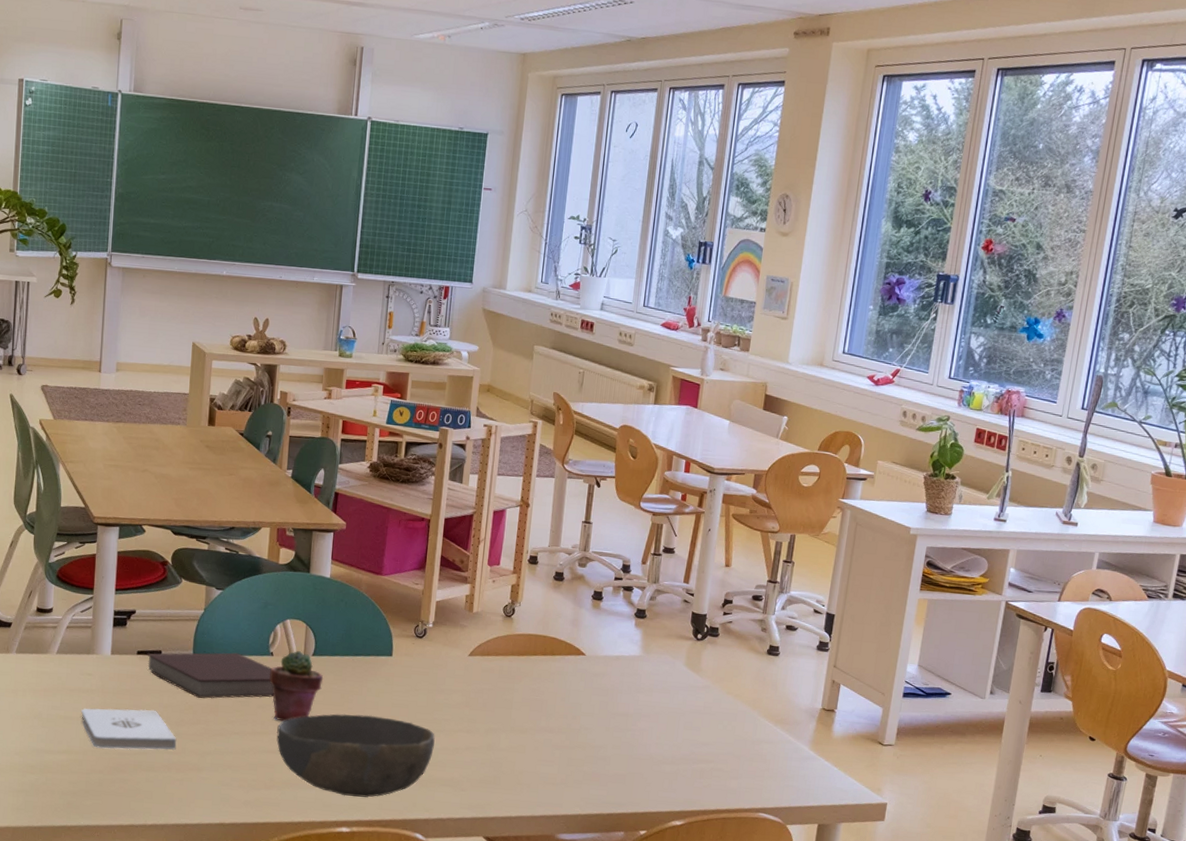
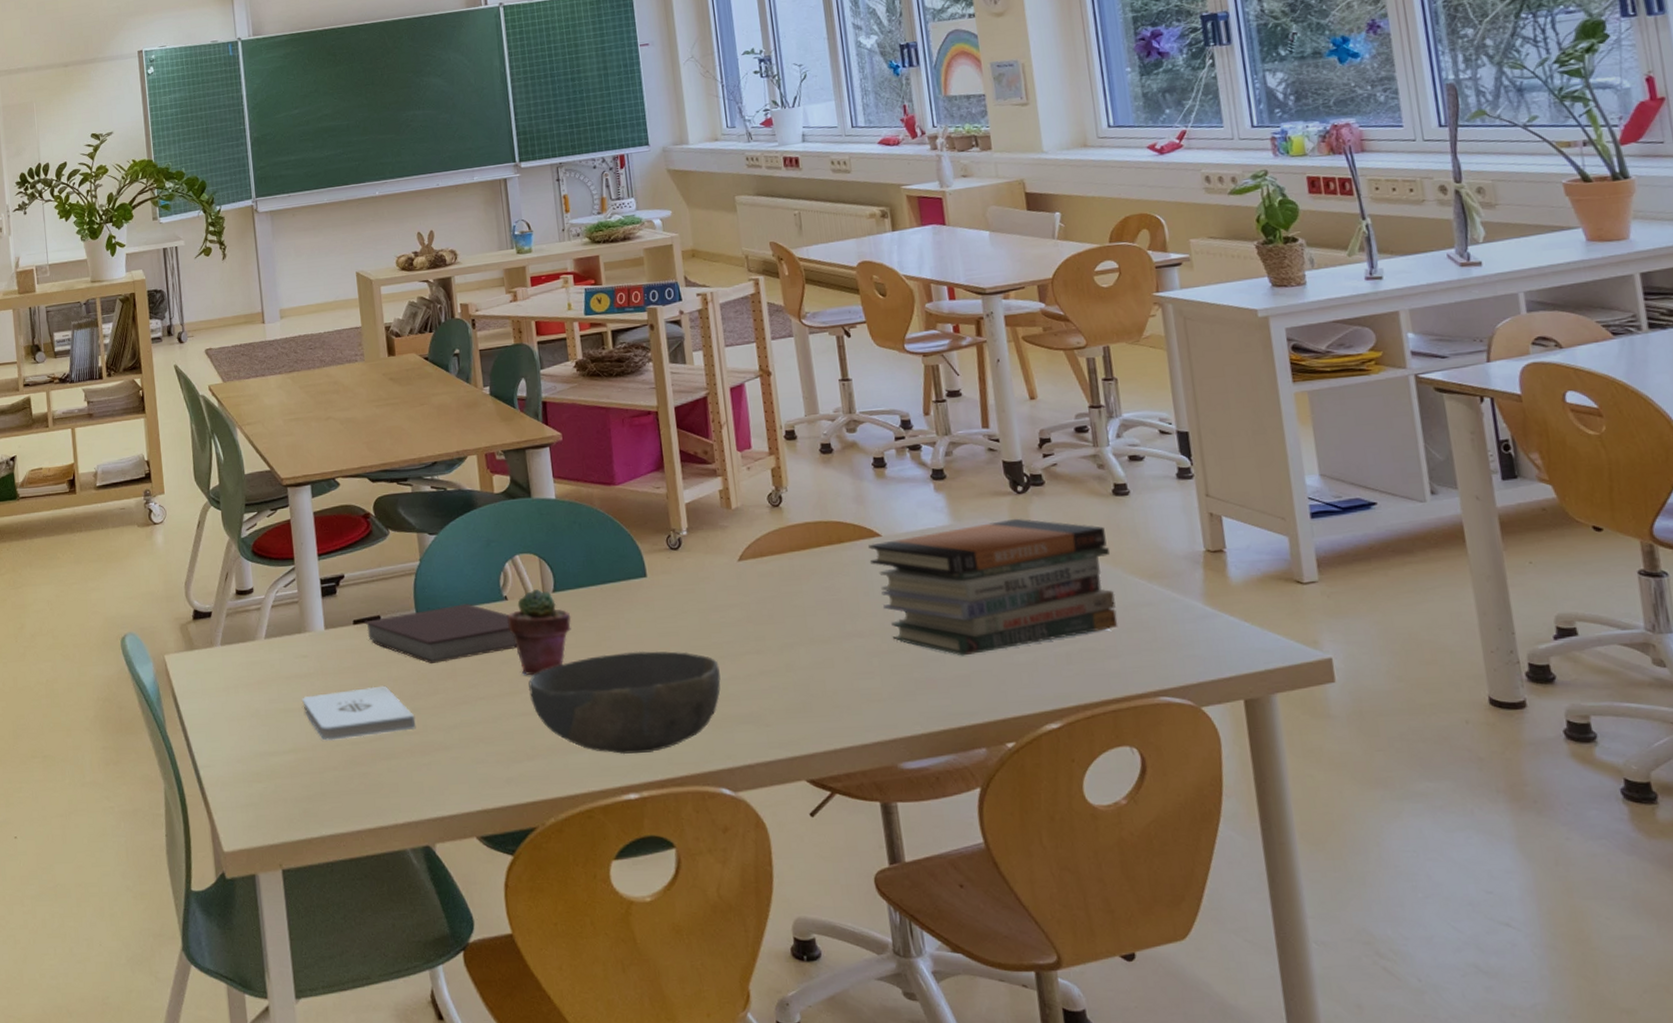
book stack: none [571,659,754,760] -> present [868,518,1119,656]

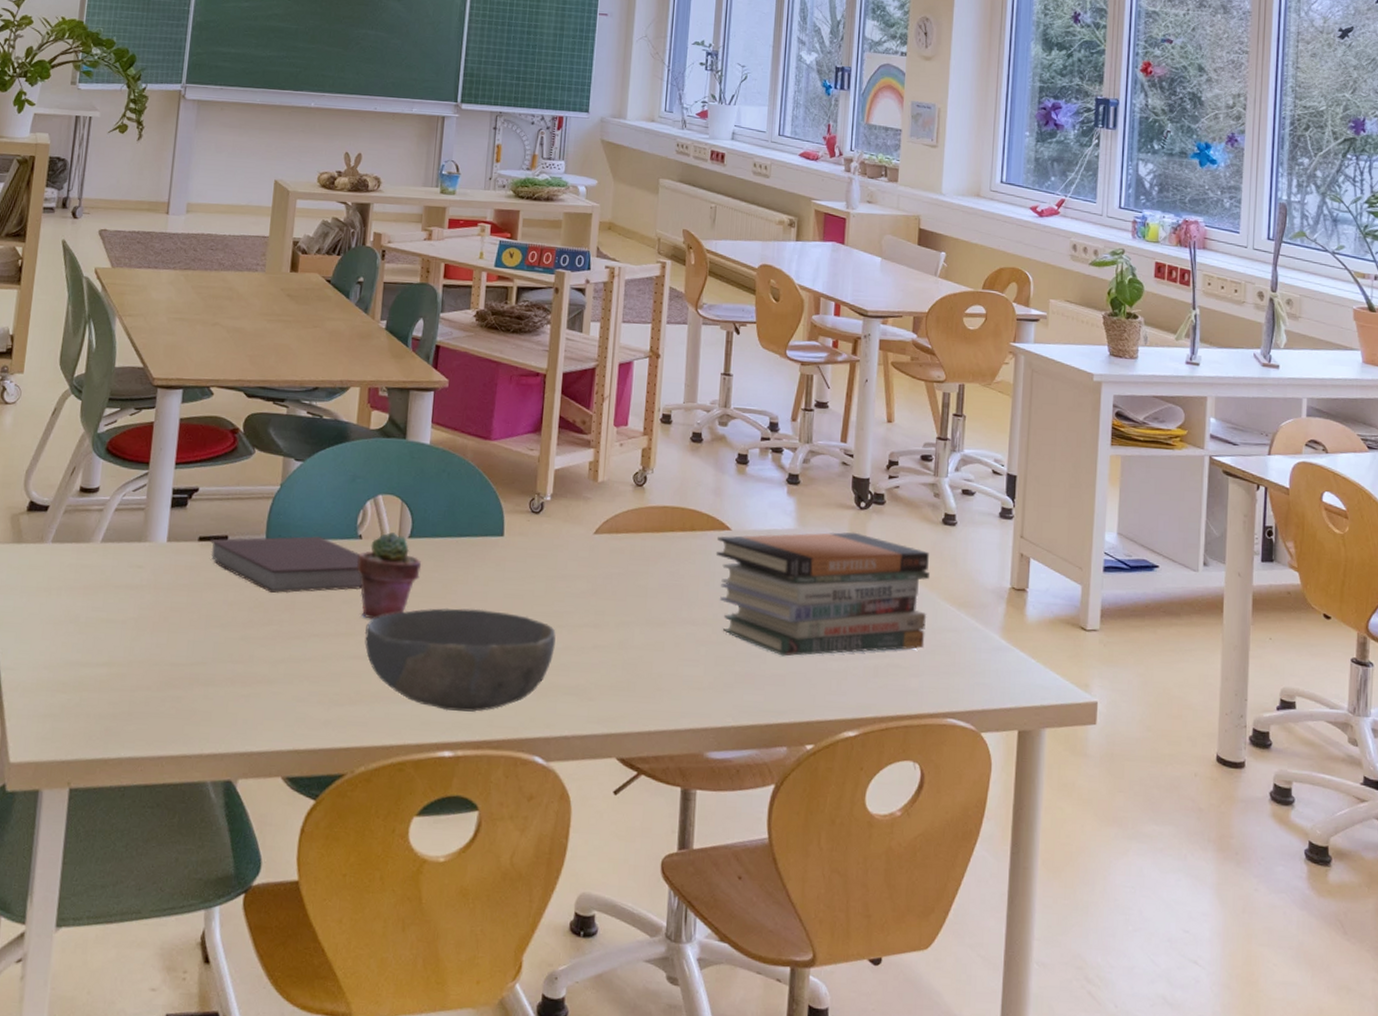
notepad: present [302,685,416,741] -> none [127,608,243,660]

